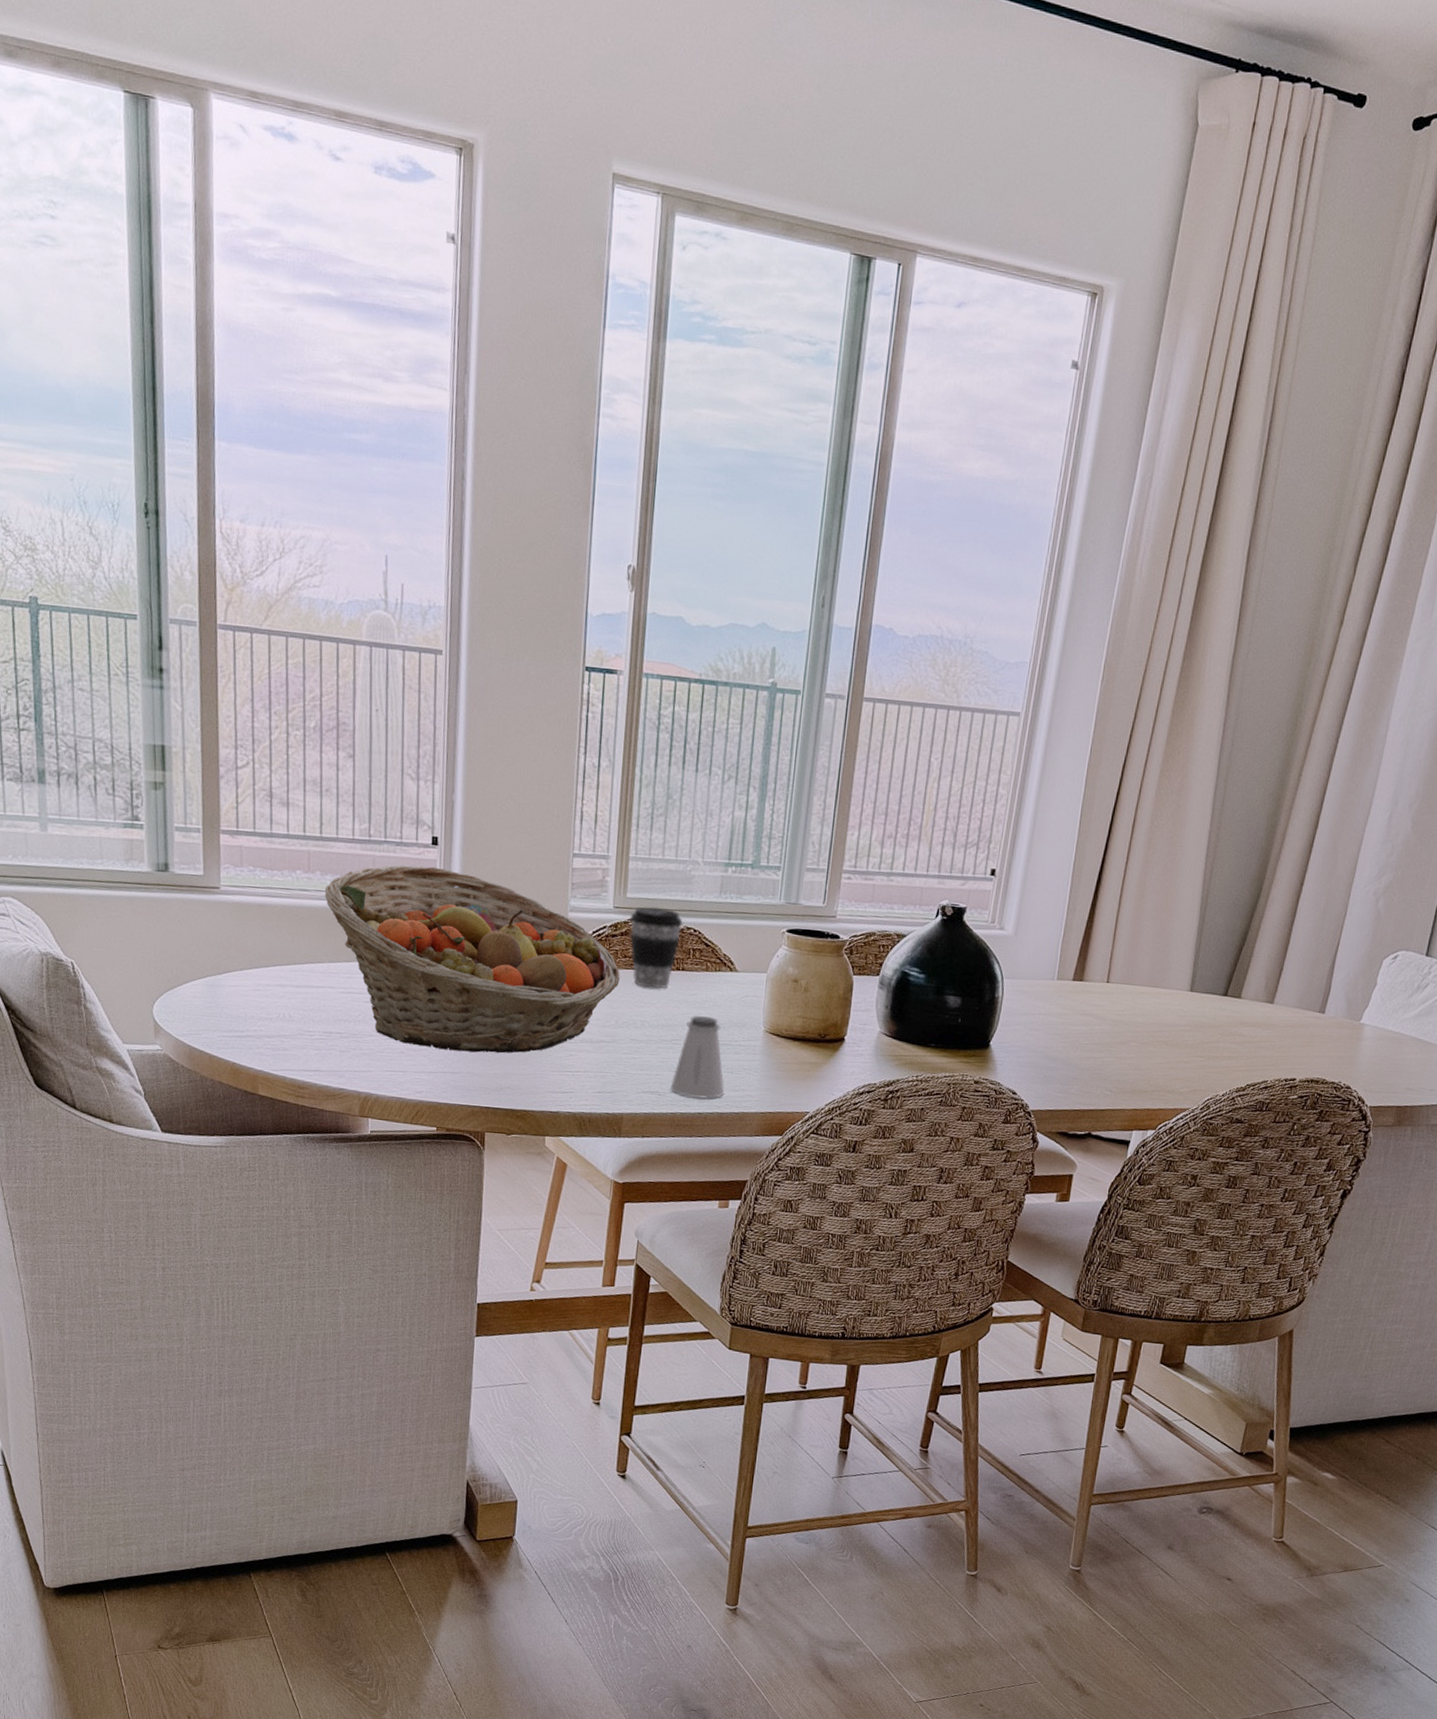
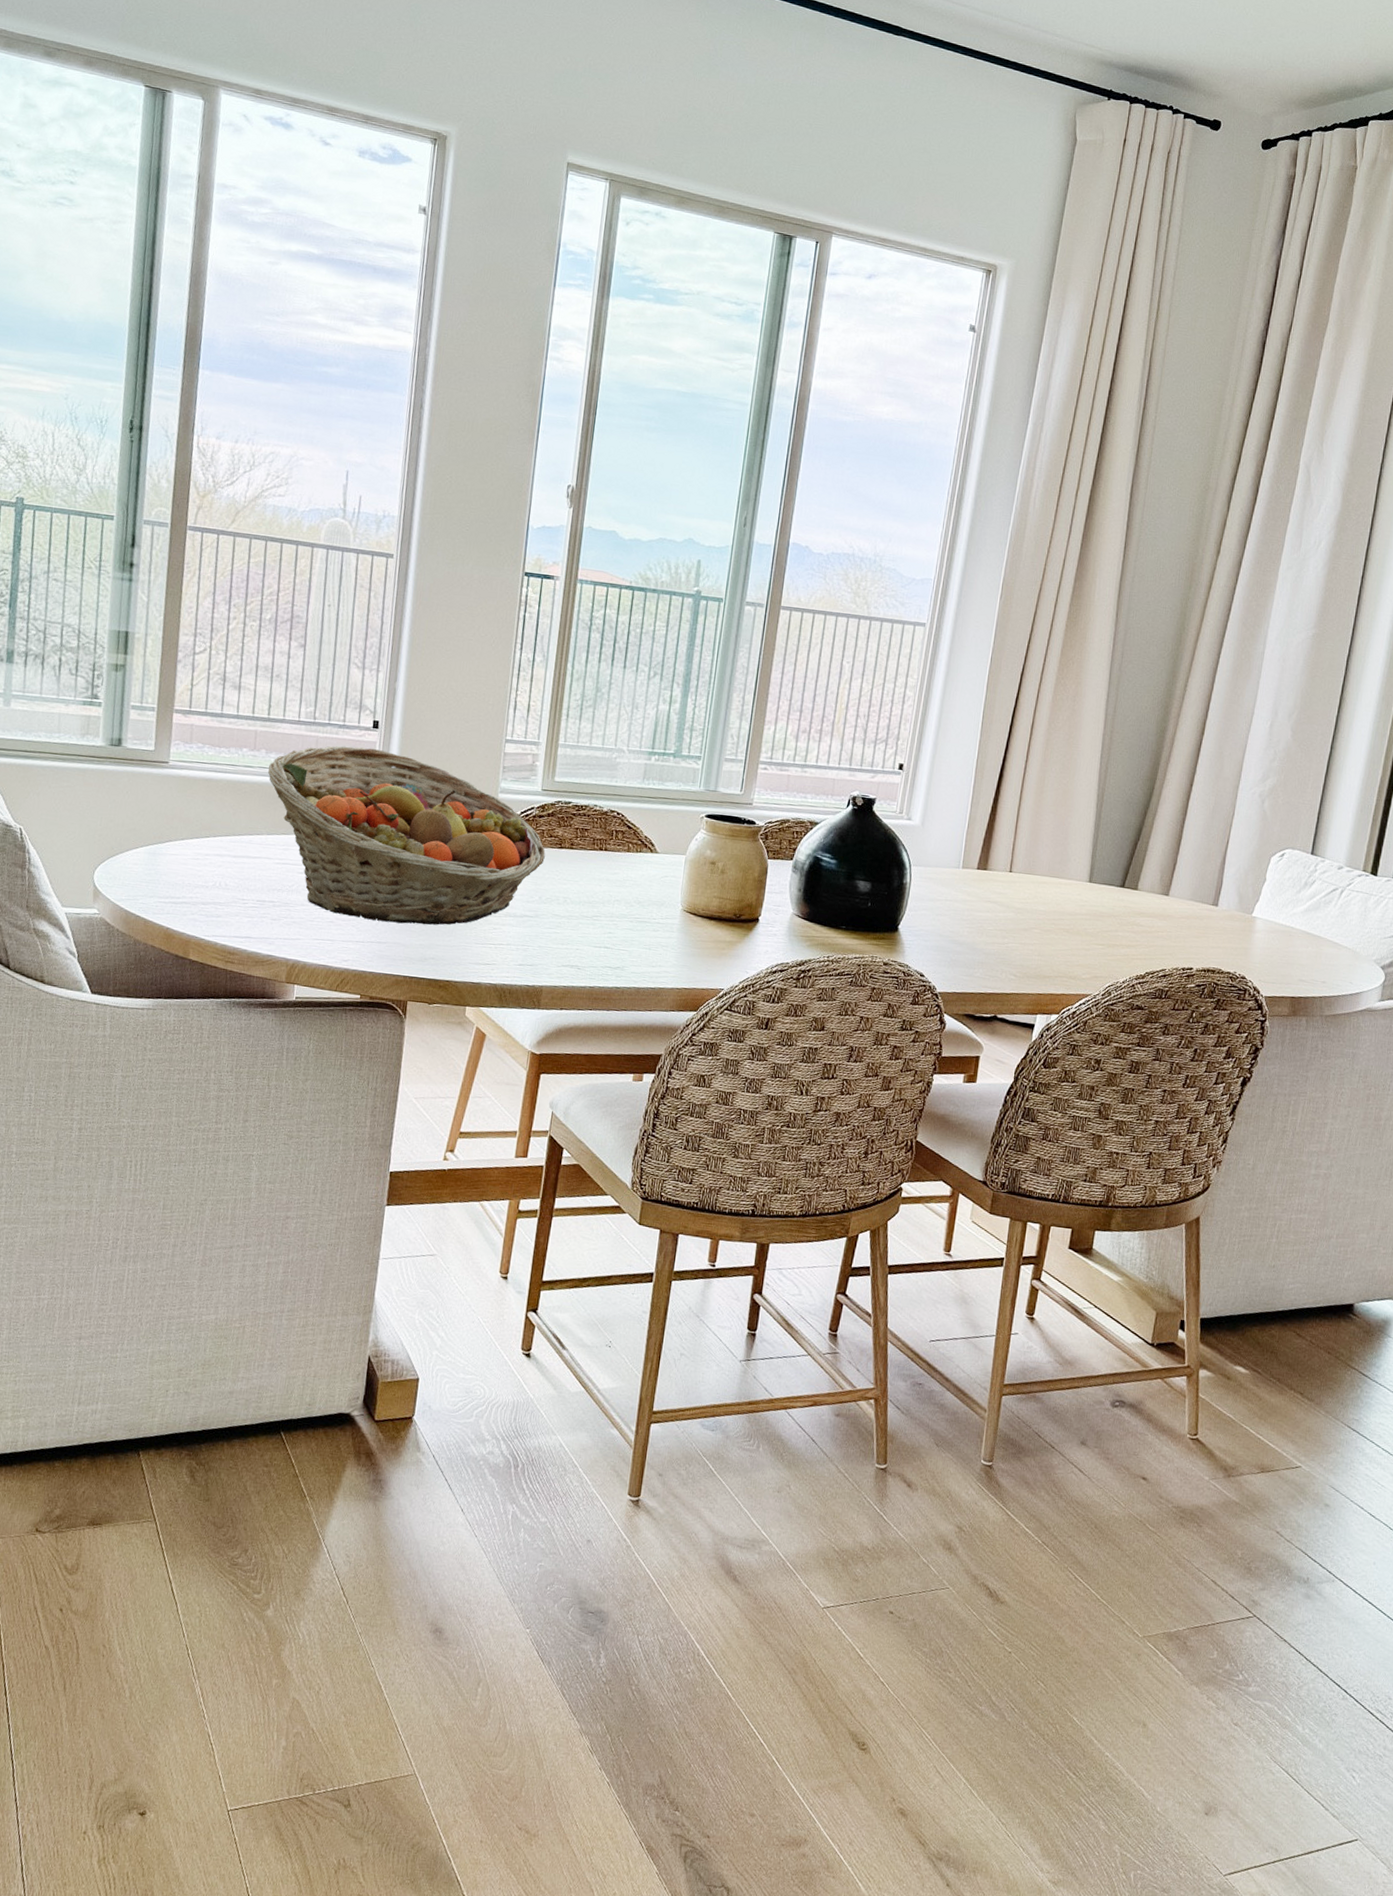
coffee cup: present [629,906,683,989] -> none [556,790,607,867]
saltshaker: present [670,1016,725,1099] -> none [589,894,642,974]

